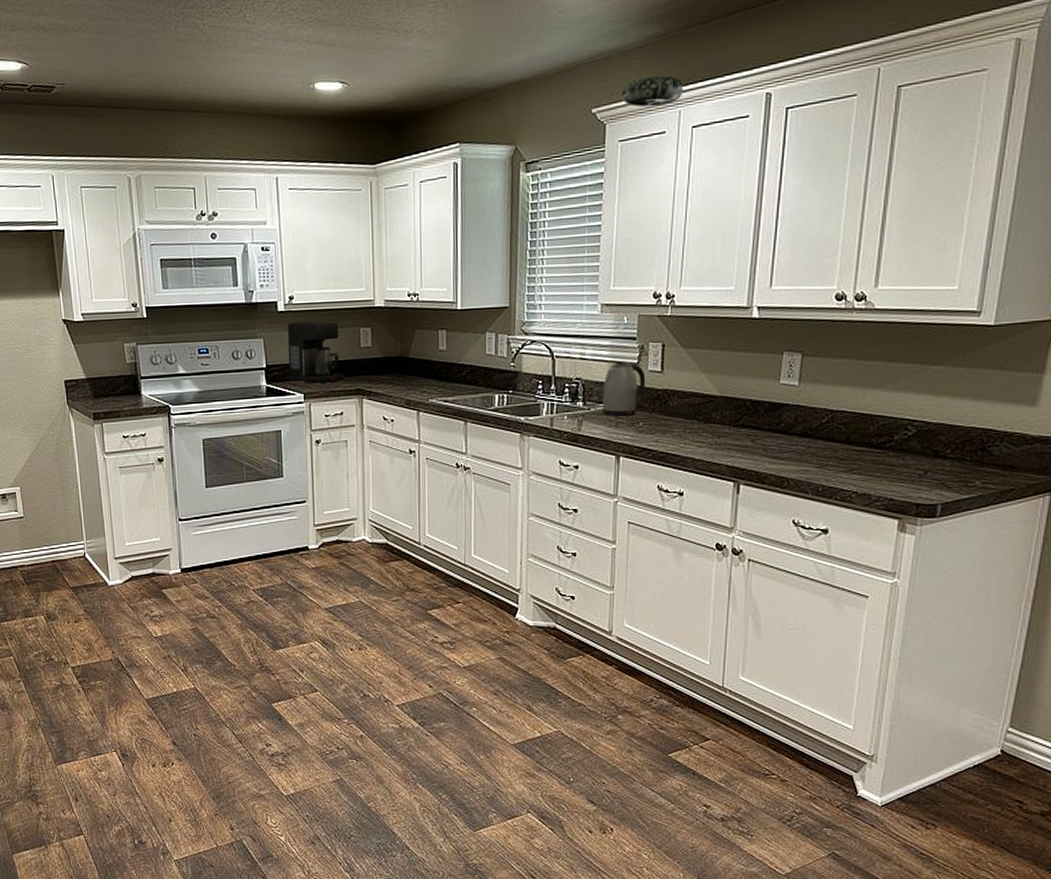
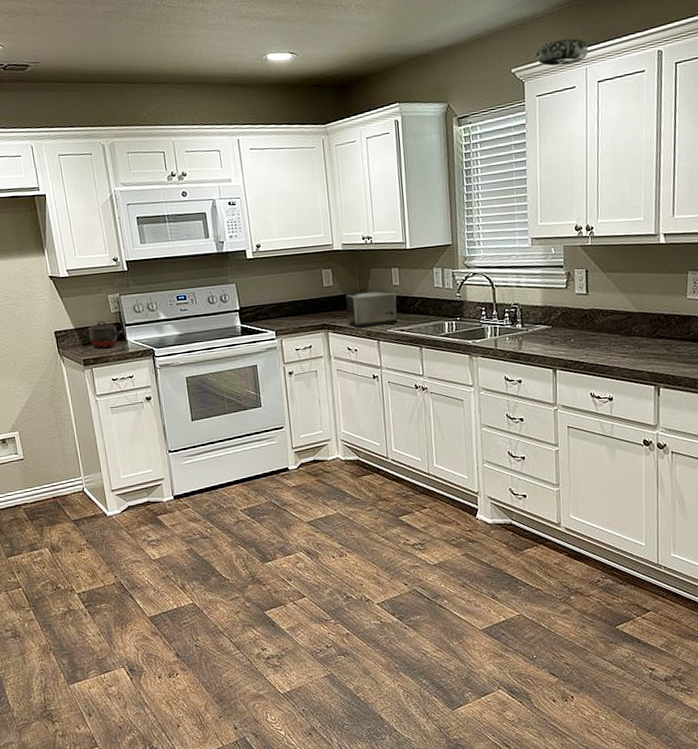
cooking pot: none [94,371,137,403] -> present [82,320,123,350]
coffee maker: present [287,320,345,383] -> none [256,265,311,321]
toaster: none [384,355,443,396] -> present [345,290,399,328]
kettle: present [601,361,646,416] -> none [537,287,574,335]

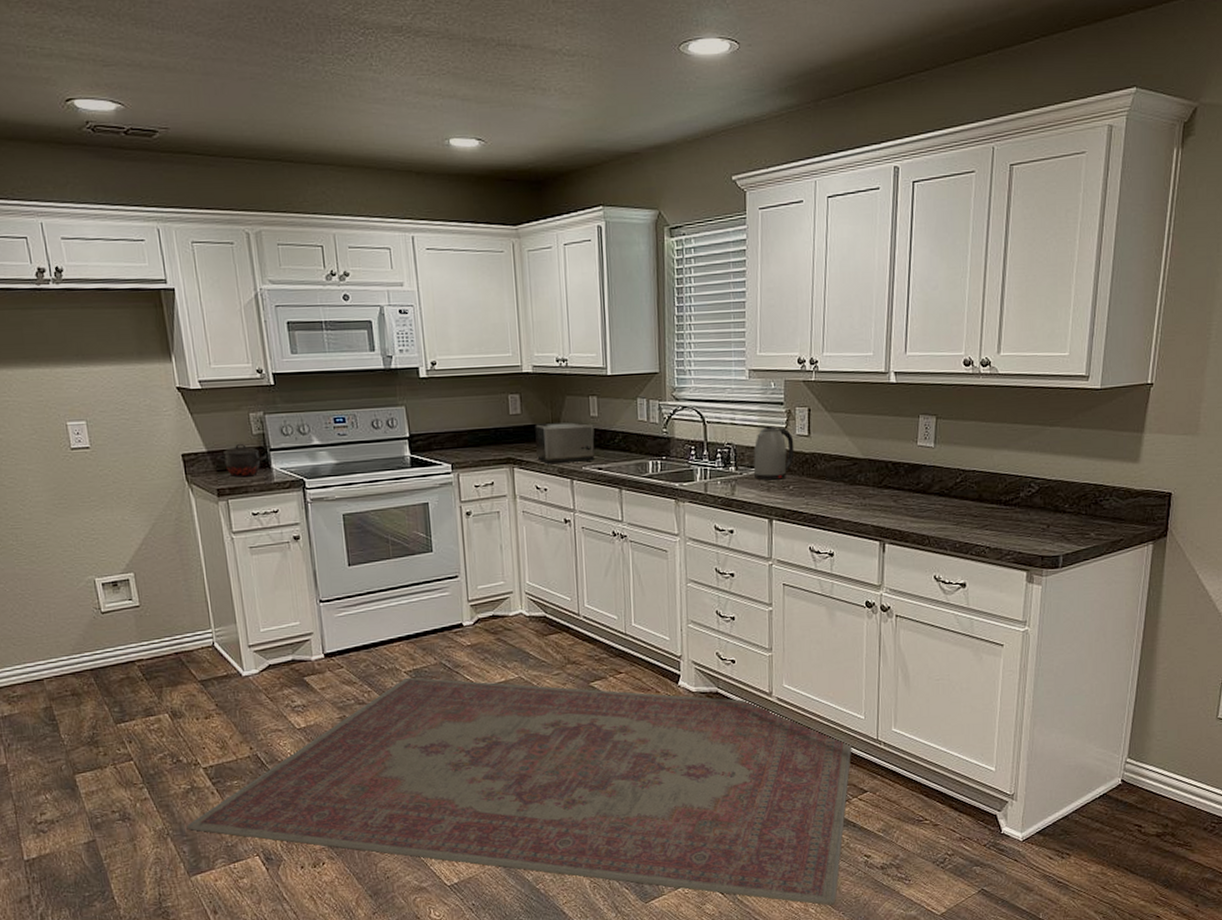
rug: none [65,514,635,713] -> present [186,677,852,906]
decorative bowl: present [535,38,589,67] -> none [759,146,818,176]
kettle: none [537,287,574,335] -> present [753,426,795,481]

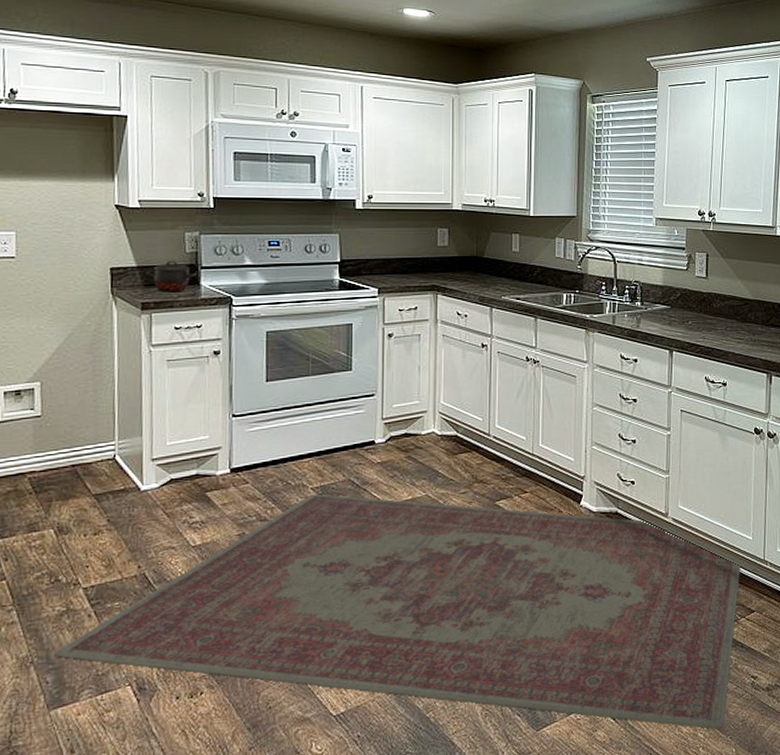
toaster: present [535,422,596,465] -> none [459,256,515,293]
kettle: present [753,426,795,481] -> none [657,267,694,315]

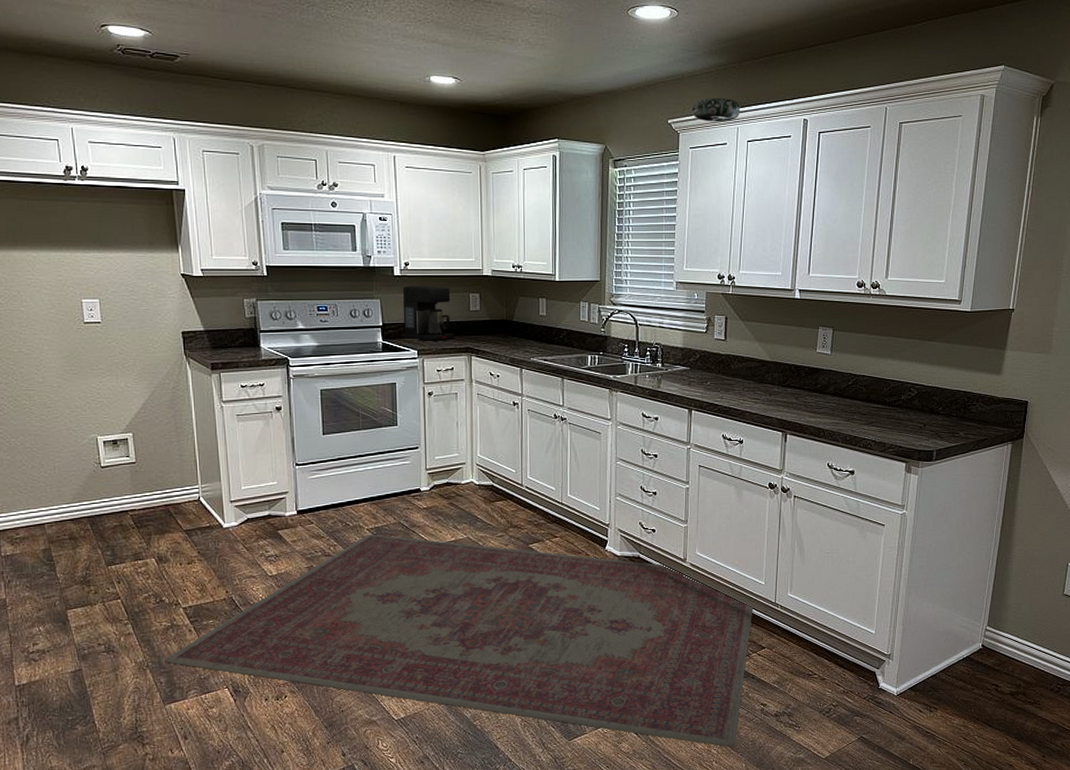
cooking pot: present [146,260,197,293] -> none [213,324,257,354]
coffee maker: none [363,219,420,278] -> present [402,285,455,341]
decorative bowl: none [670,38,719,62] -> present [692,98,741,122]

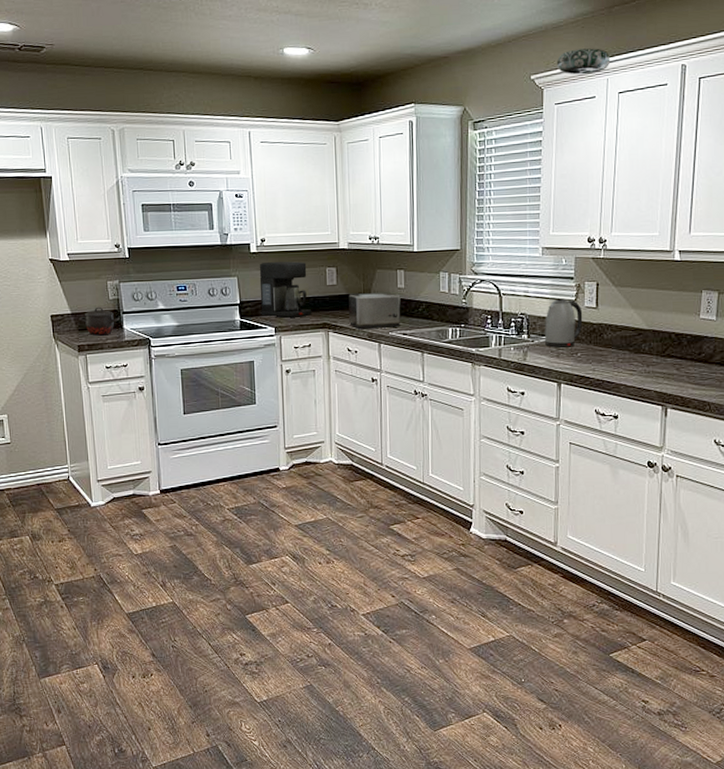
rug: present [164,534,753,747] -> none [39,514,632,746]
cooking pot: none [213,324,257,354] -> present [79,306,120,336]
toaster: none [491,320,543,355] -> present [348,292,401,330]
kettle: none [677,330,713,376] -> present [544,298,583,348]

